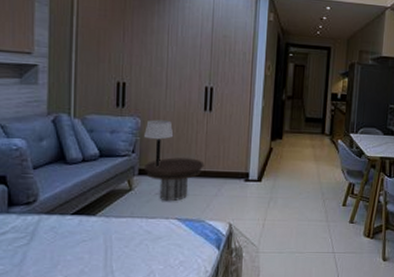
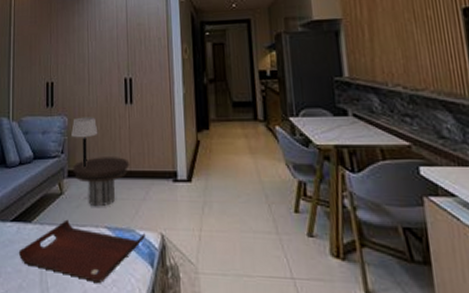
serving tray: none [80,212,214,264] -> present [18,219,145,283]

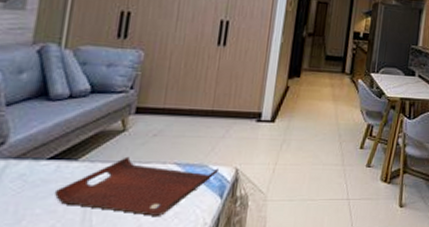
table lamp: present [71,117,98,168] -> none [146,53,181,106]
side table: present [72,155,130,207] -> none [141,94,213,144]

